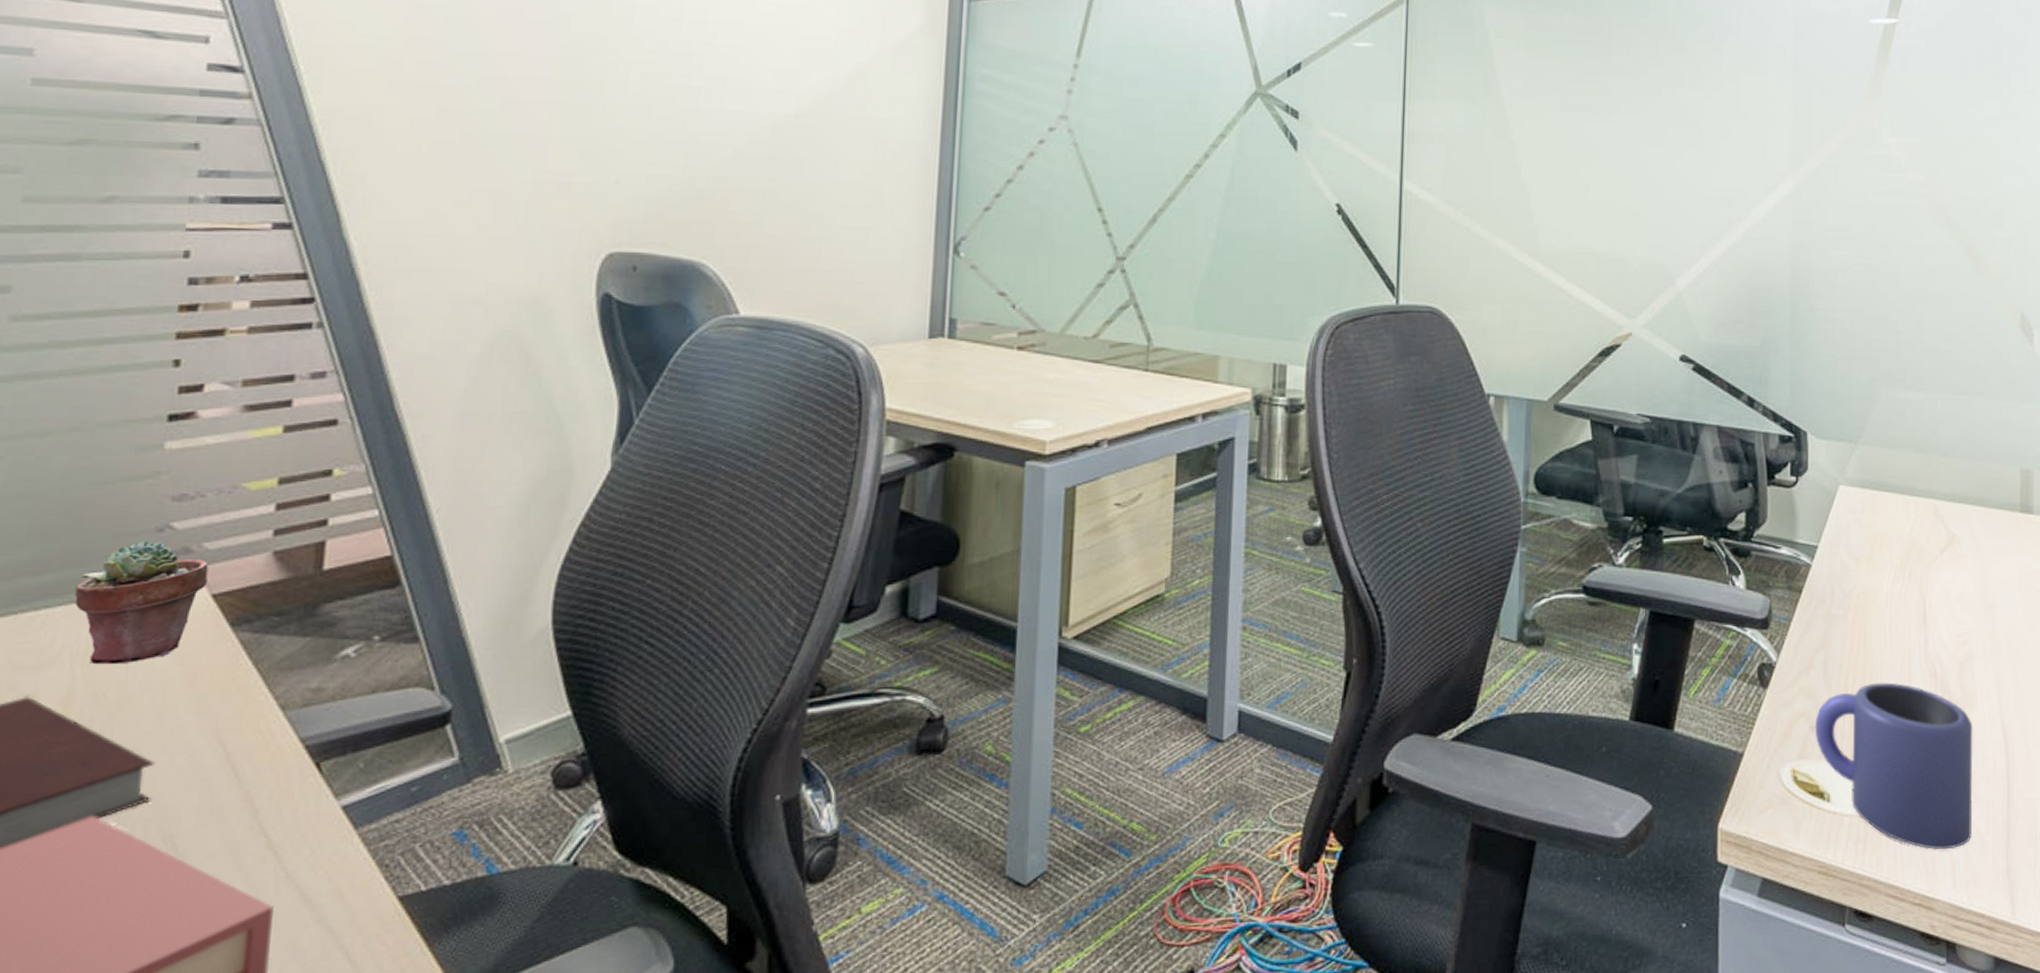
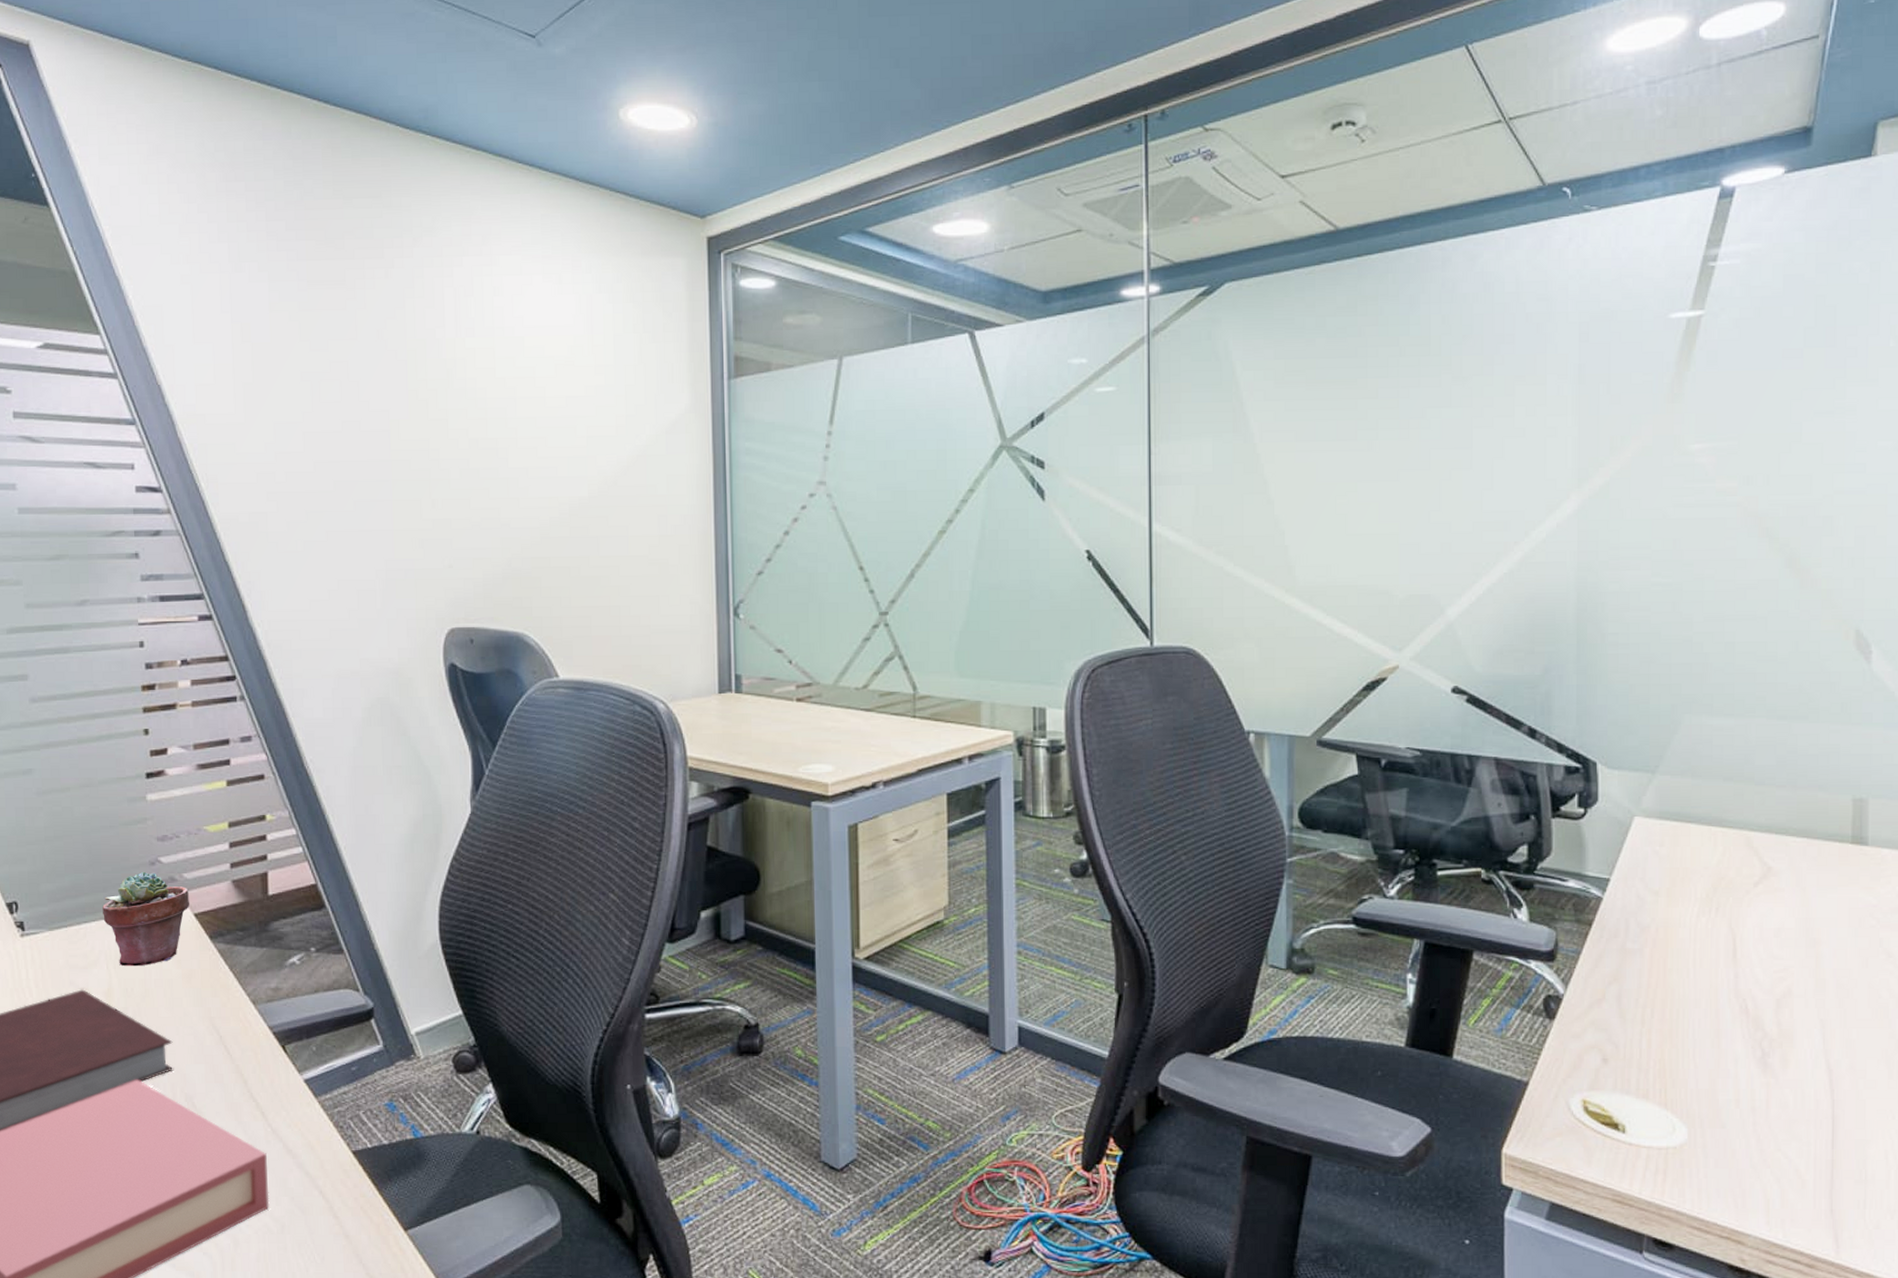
mug: present [1814,682,1973,850] -> none [1607,1017,1792,1186]

